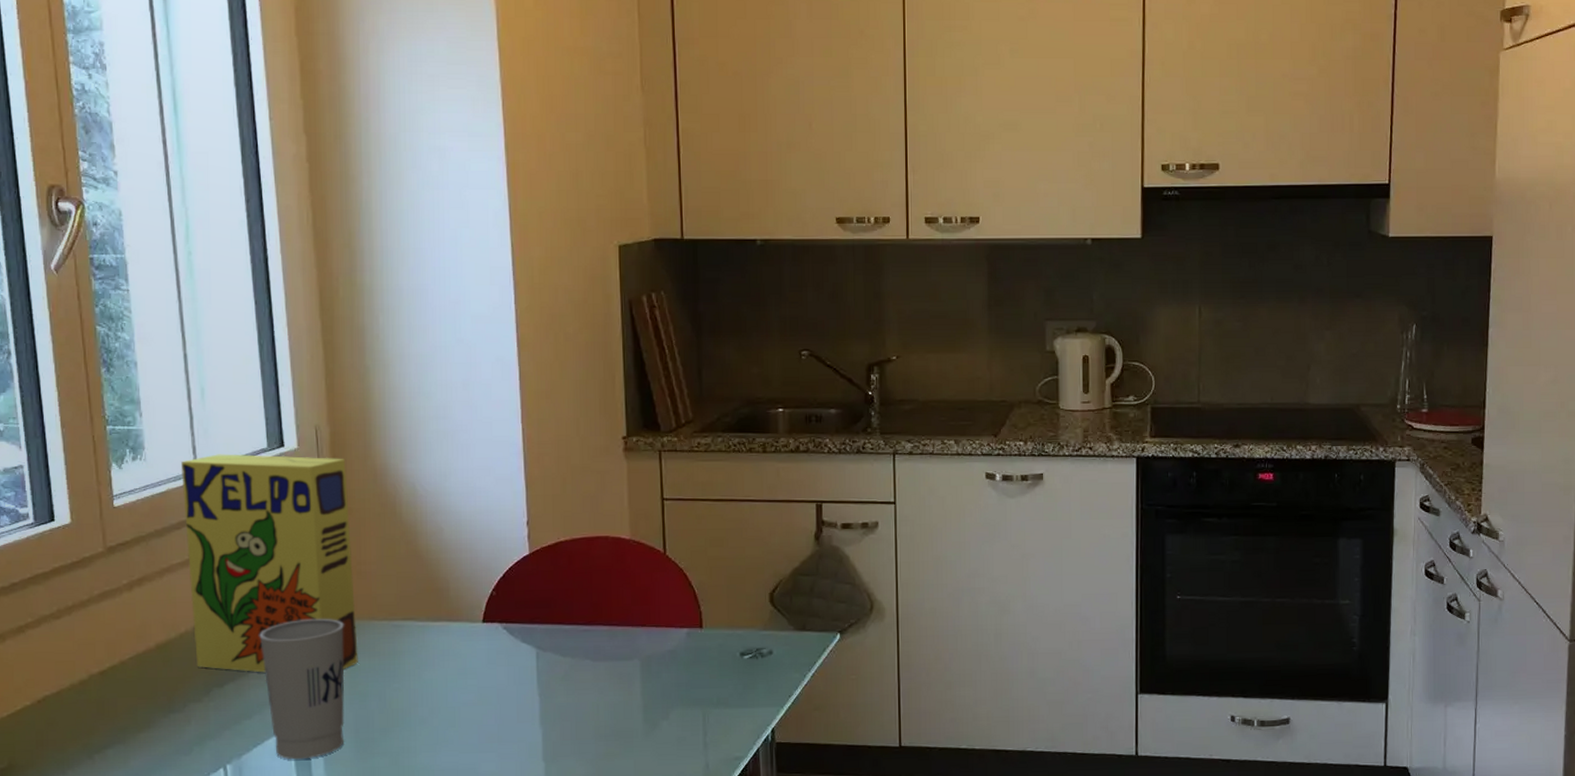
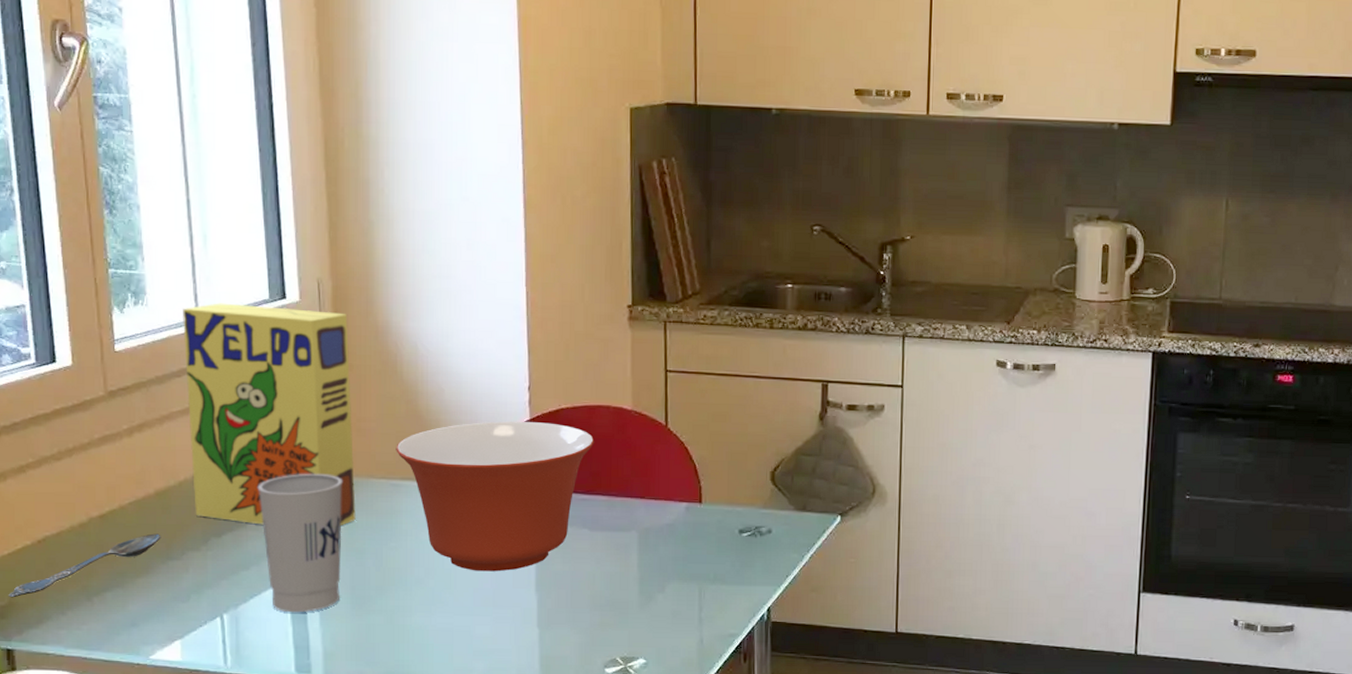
spoon: none [8,687,163,760] -> present [8,533,161,598]
mixing bowl: none [397,555,595,708] -> present [396,421,595,572]

